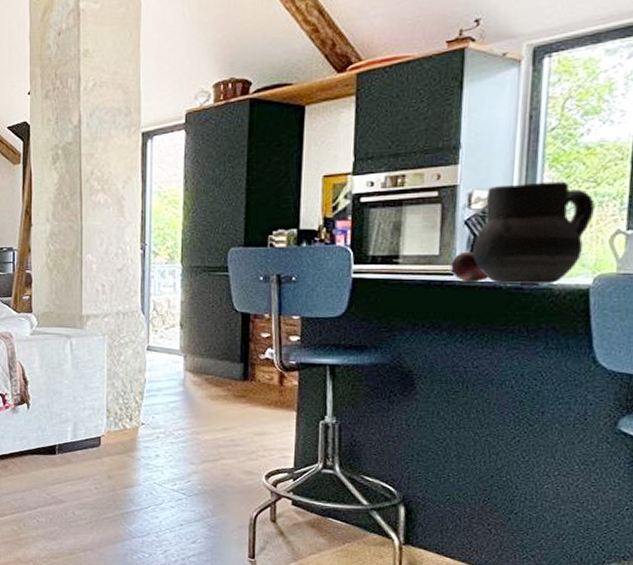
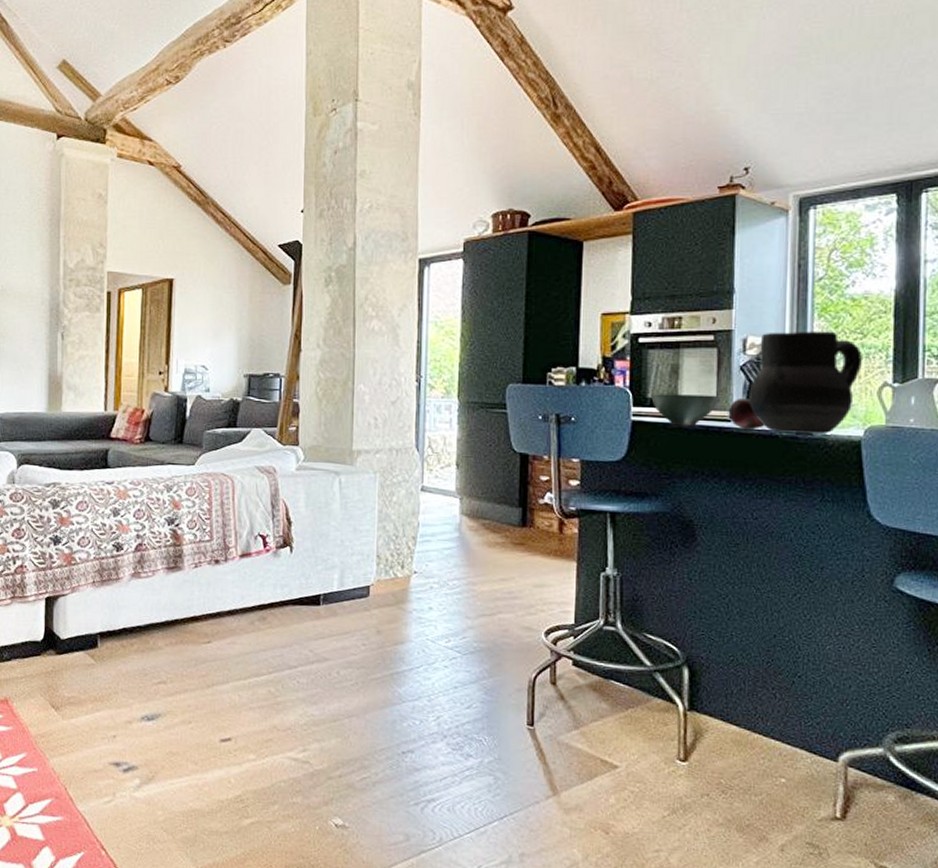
bowl: none [371,250,442,281] -> present [650,394,719,426]

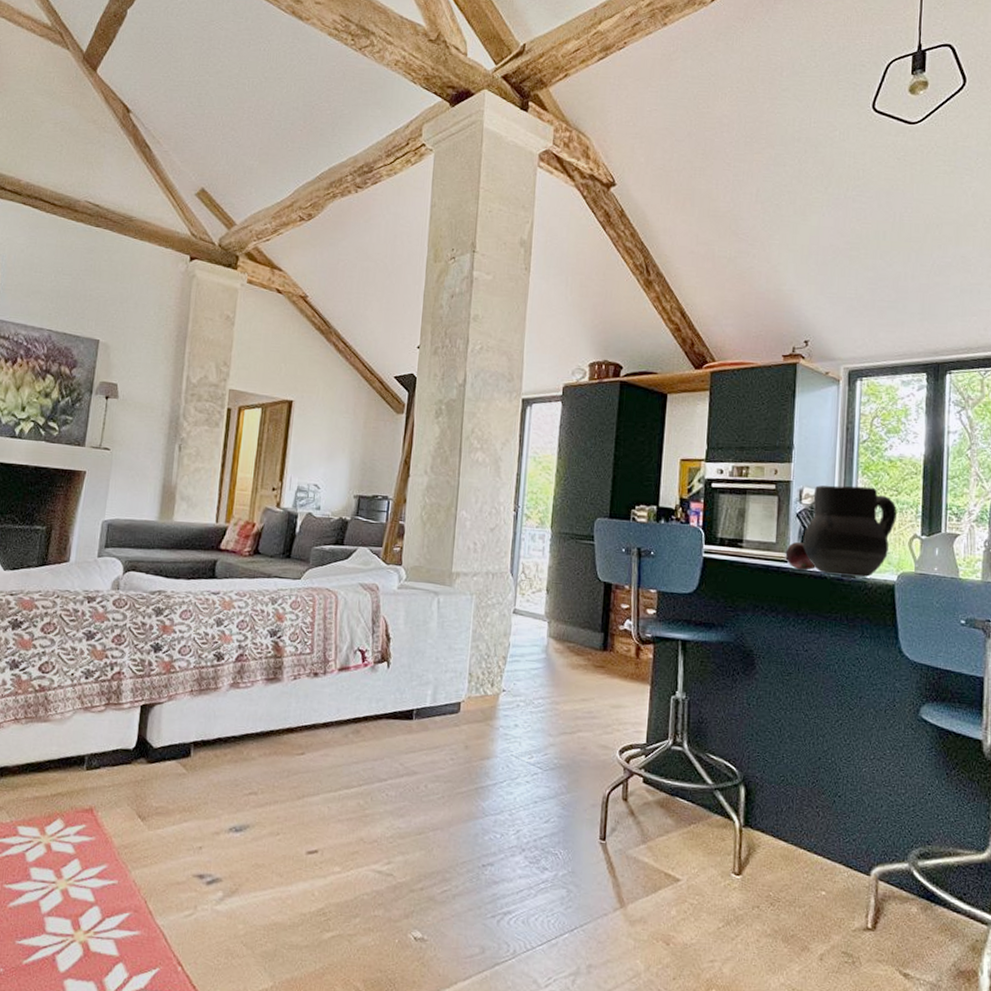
bowl: present [650,394,719,426] -> none [719,534,778,565]

